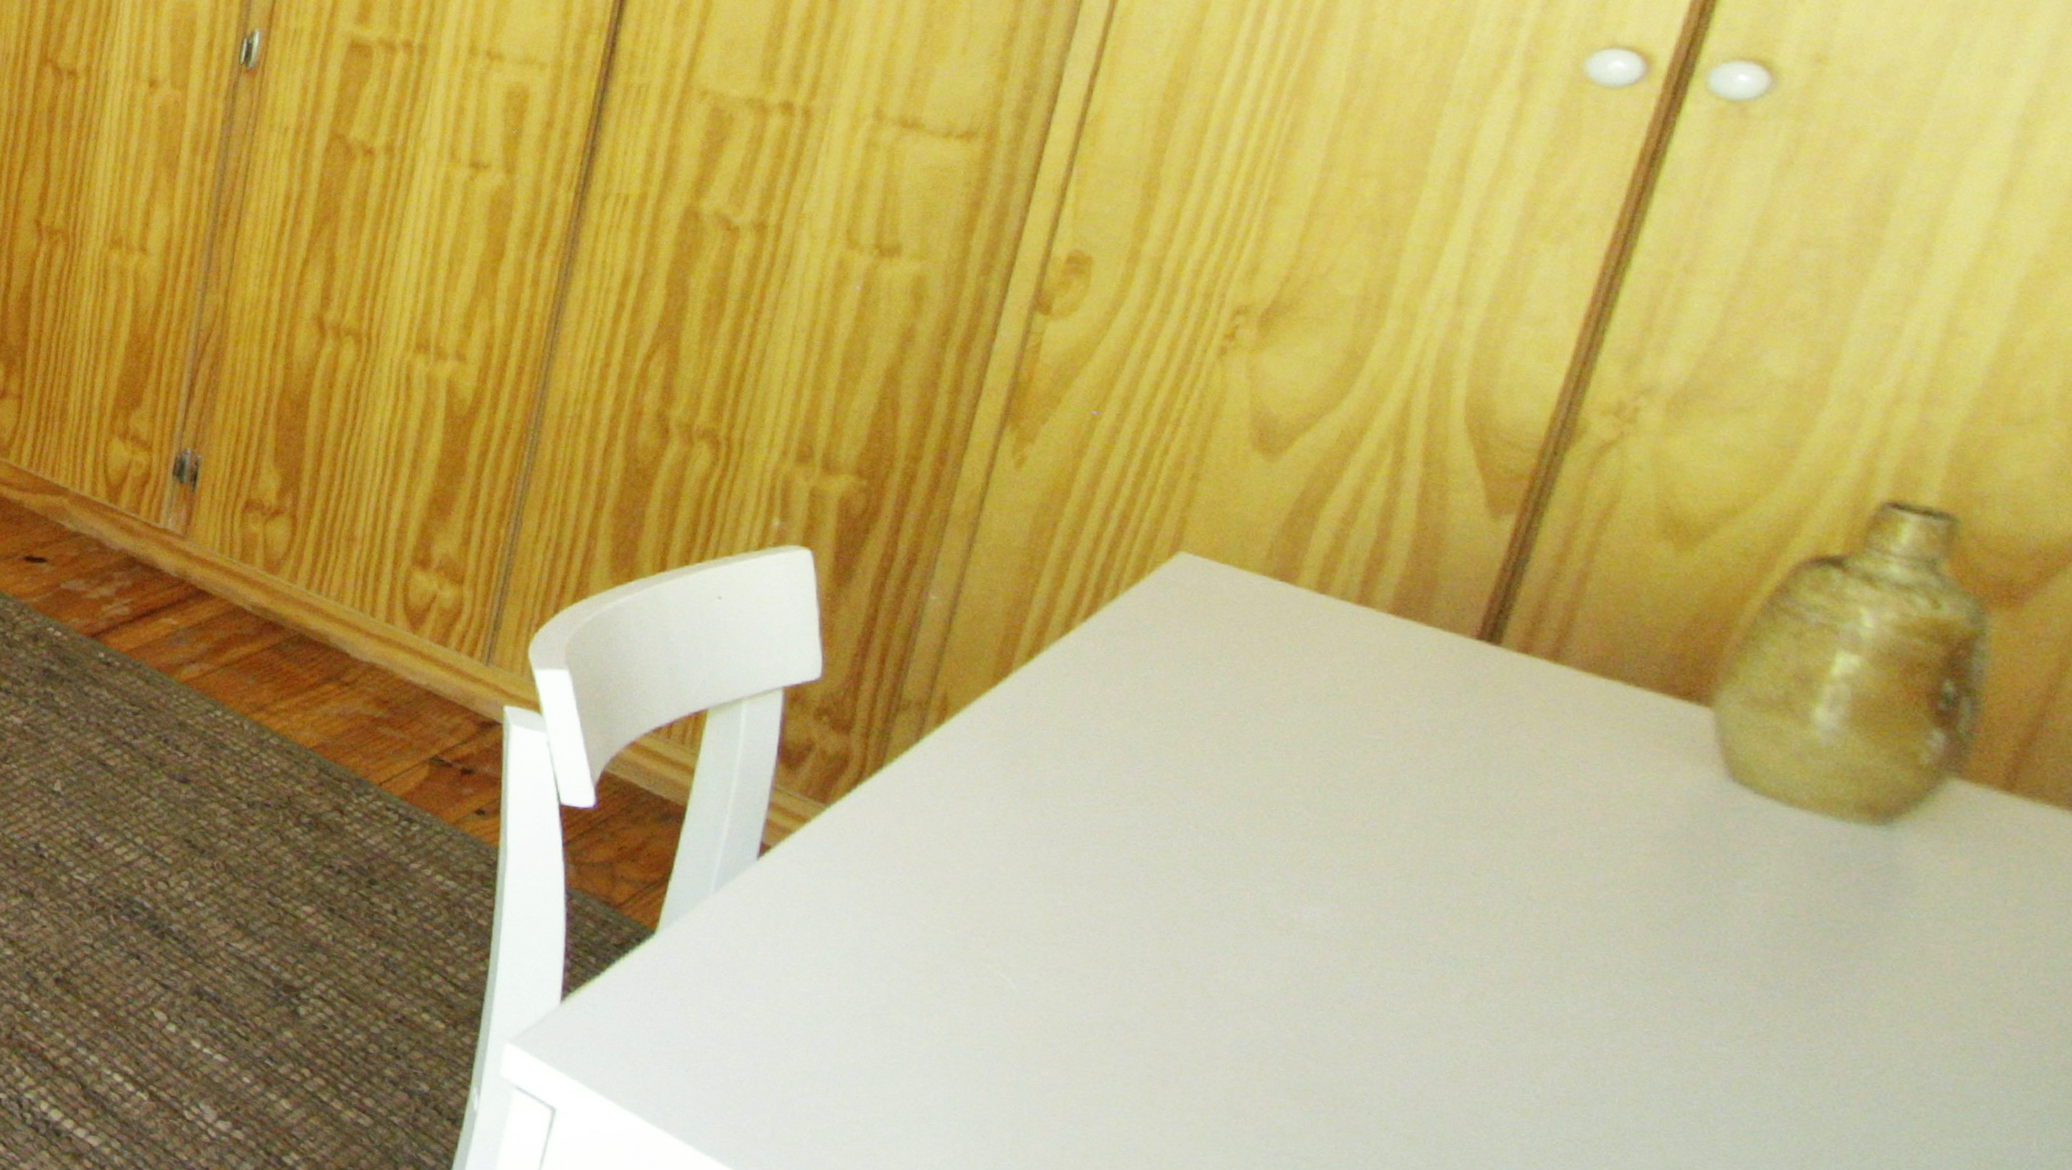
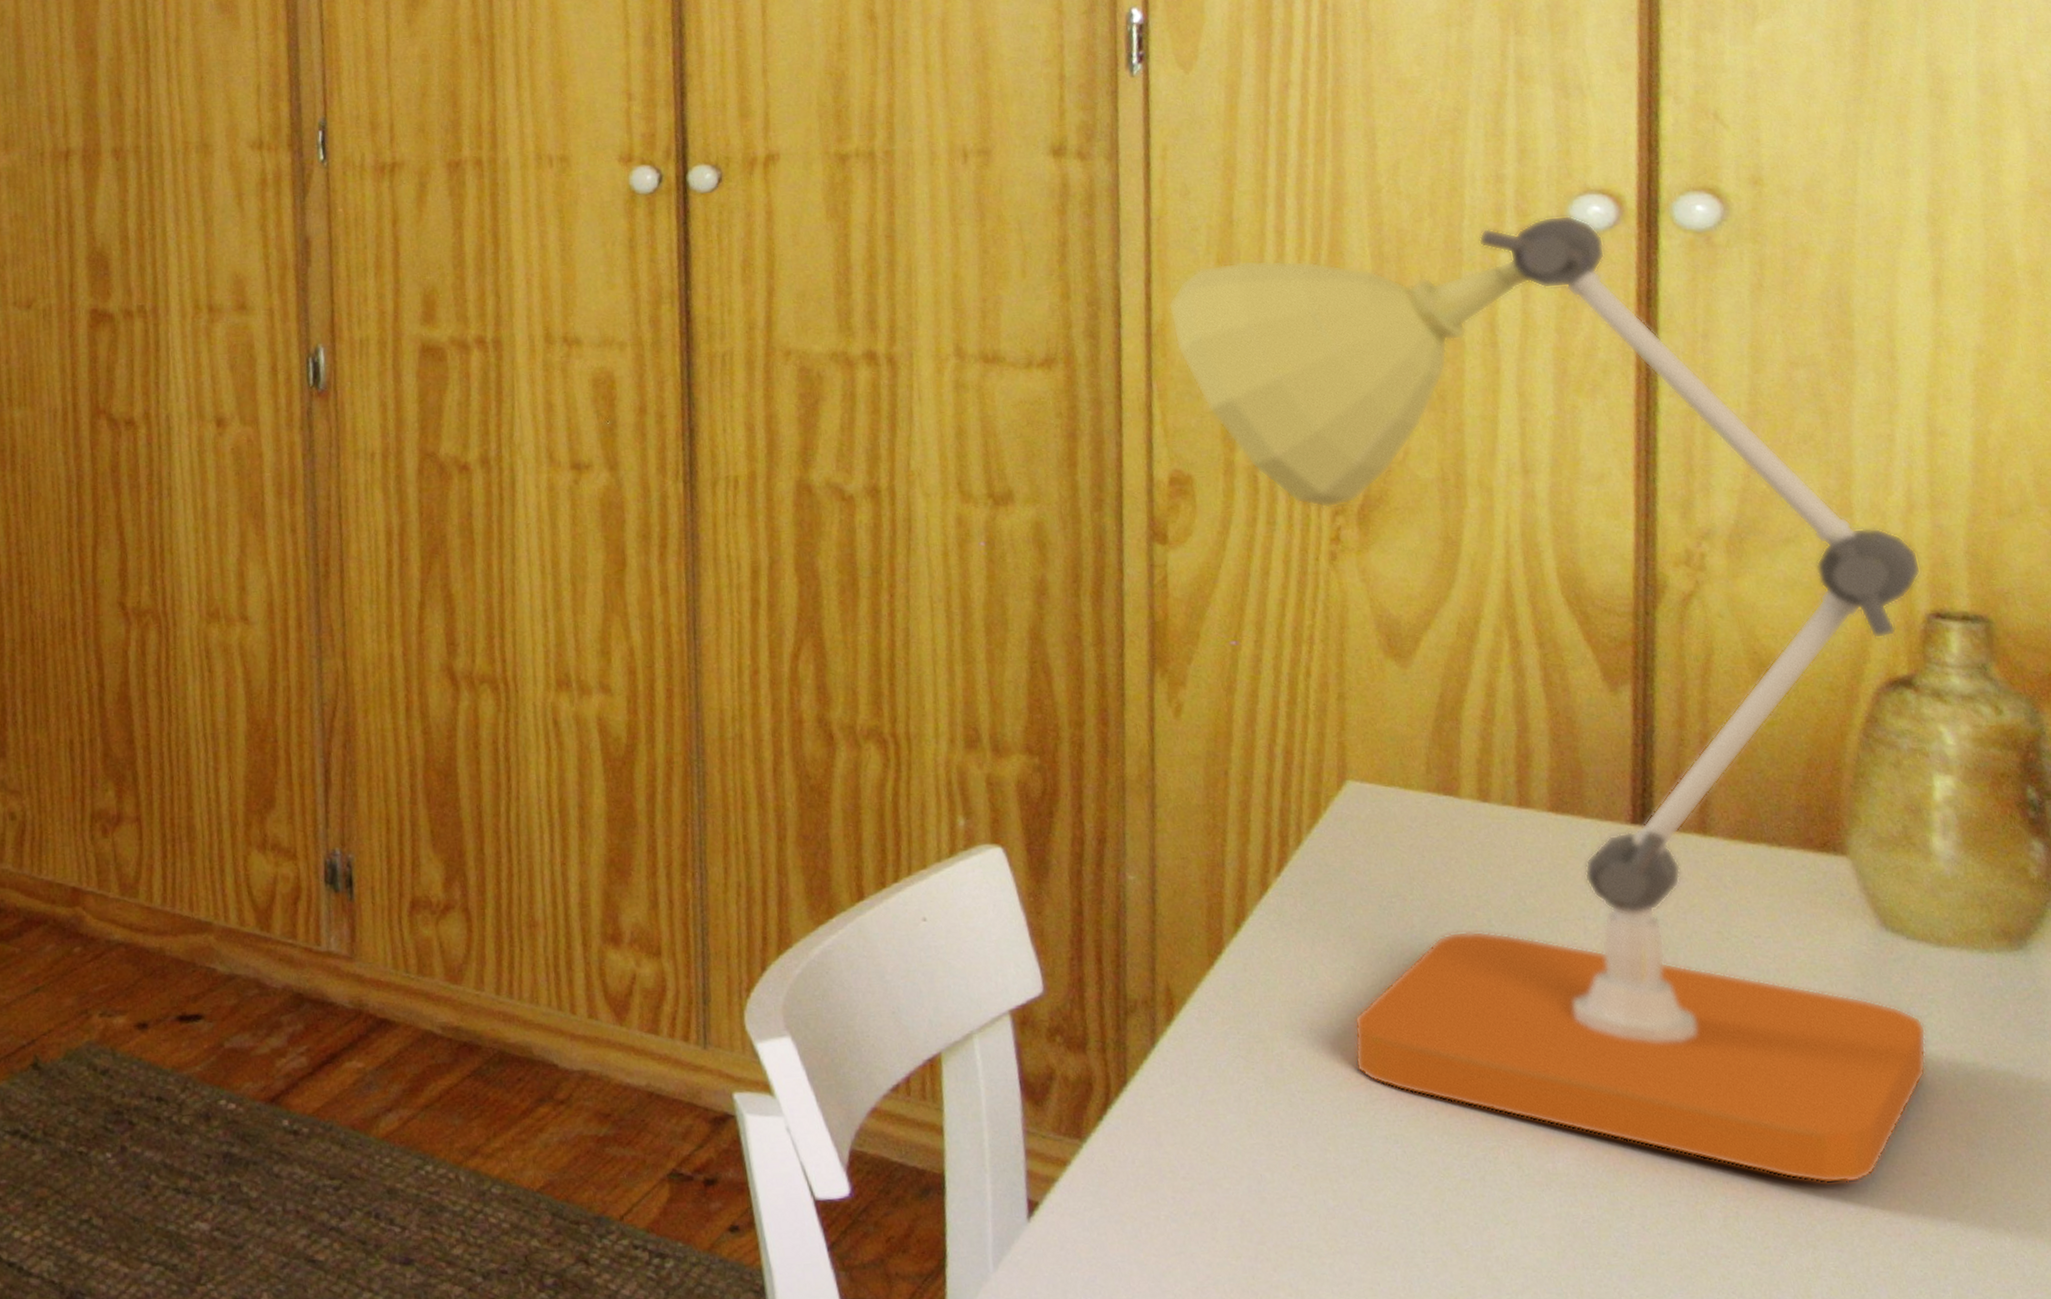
desk lamp: none [1108,65,1892,994] -> present [1168,215,1927,1184]

